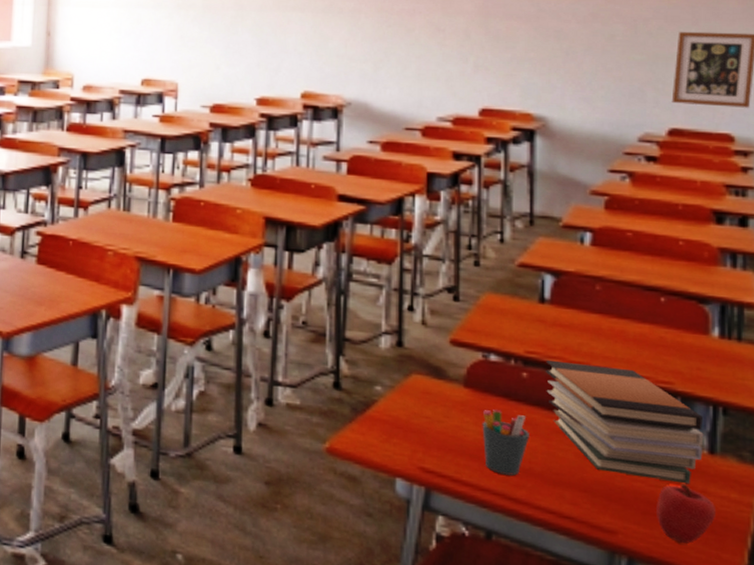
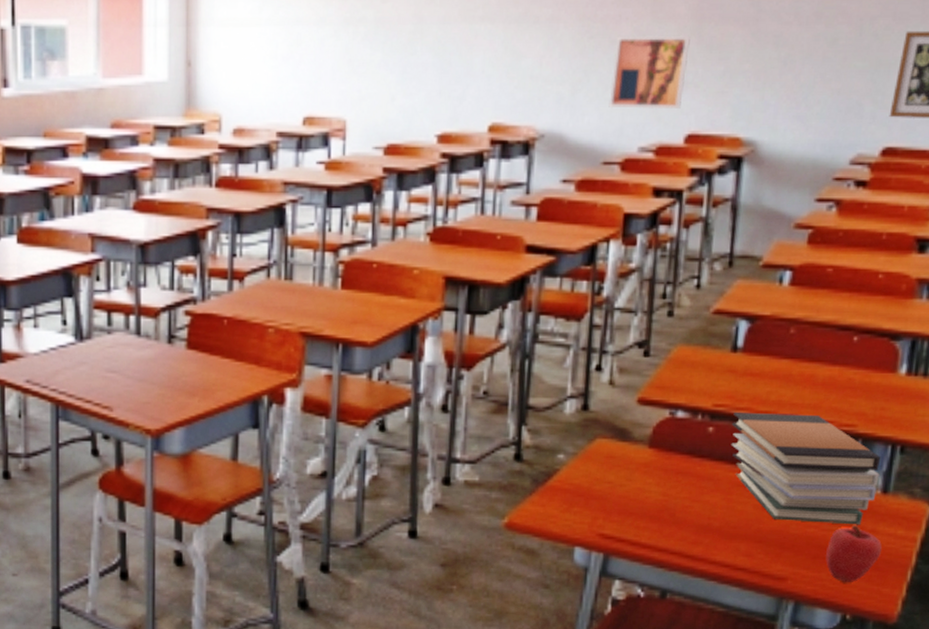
wall art: none [408,26,478,87] -> present [608,35,690,110]
pen holder: present [482,409,529,476] -> none [664,468,711,533]

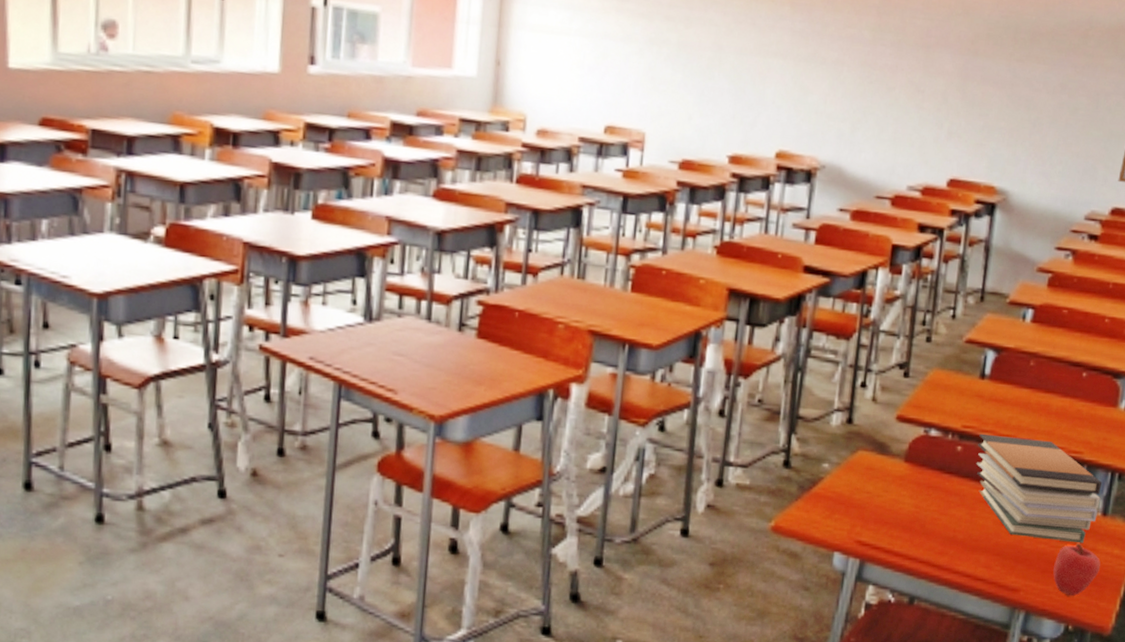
wall art: present [608,35,690,110] -> none [883,84,956,155]

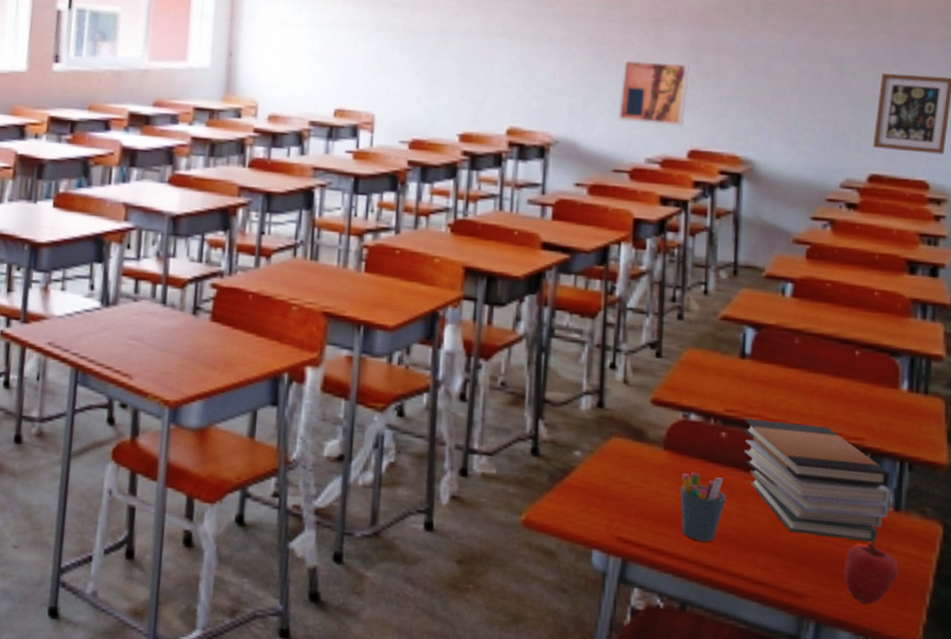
wall art: none [883,84,956,155] -> present [617,58,690,126]
pen holder: none [915,483,957,544] -> present [680,472,726,542]

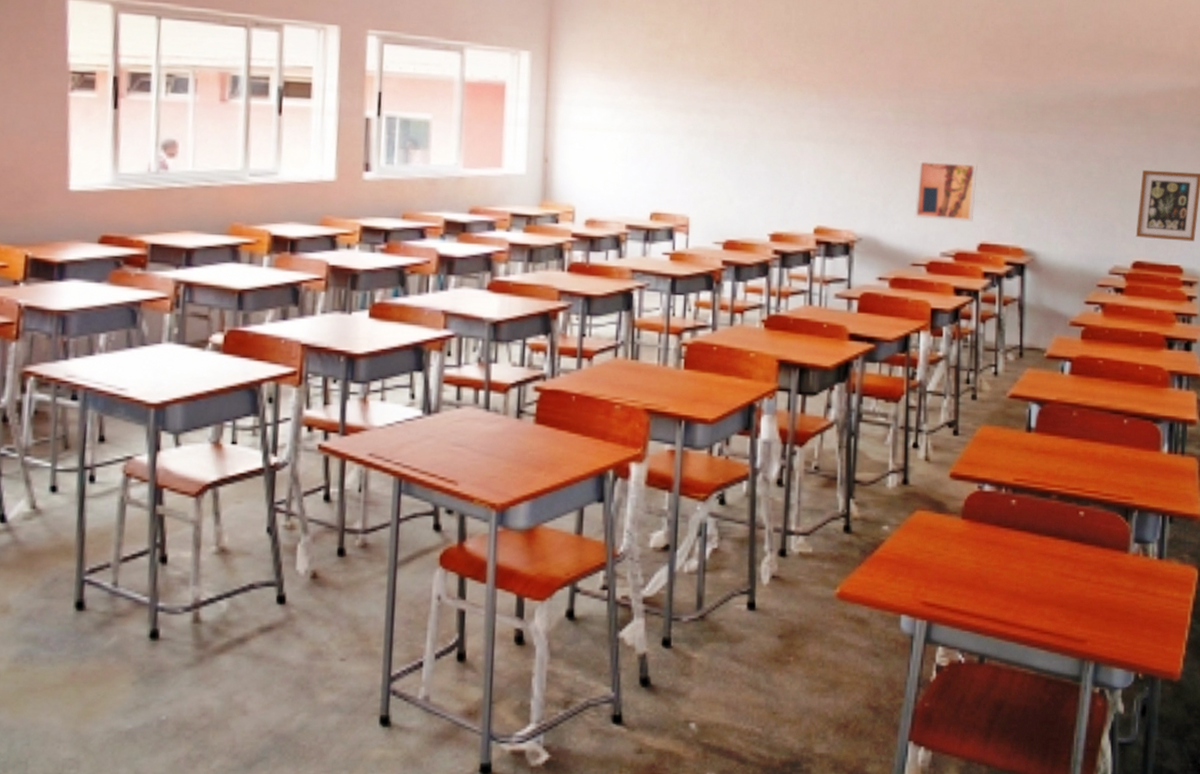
pen holder: present [680,472,726,542] -> none [977,538,1017,599]
book stack: present [743,418,891,543] -> none [1030,485,1155,589]
apple: present [844,541,898,605] -> none [1117,588,1162,643]

